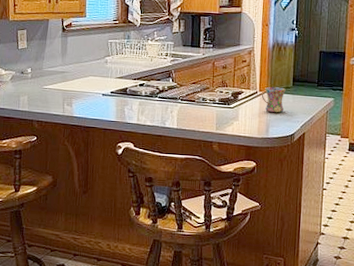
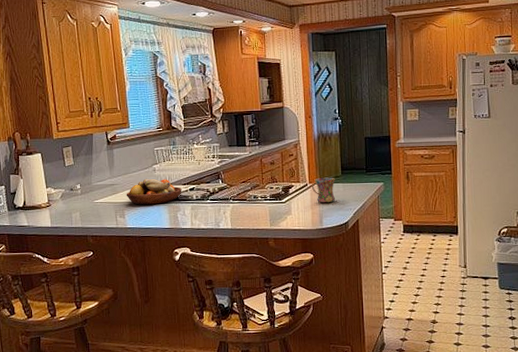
fruit bowl: none [75,69,132,96] -> present [126,178,182,205]

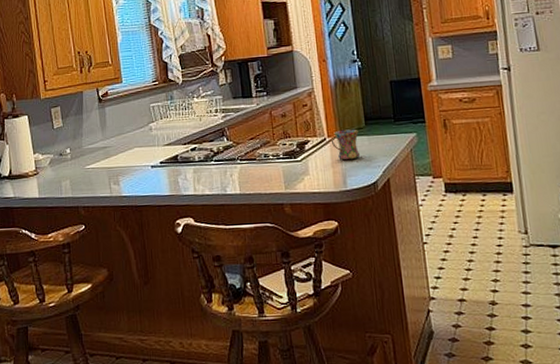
fruit bowl: present [126,178,182,205] -> none [120,138,182,170]

